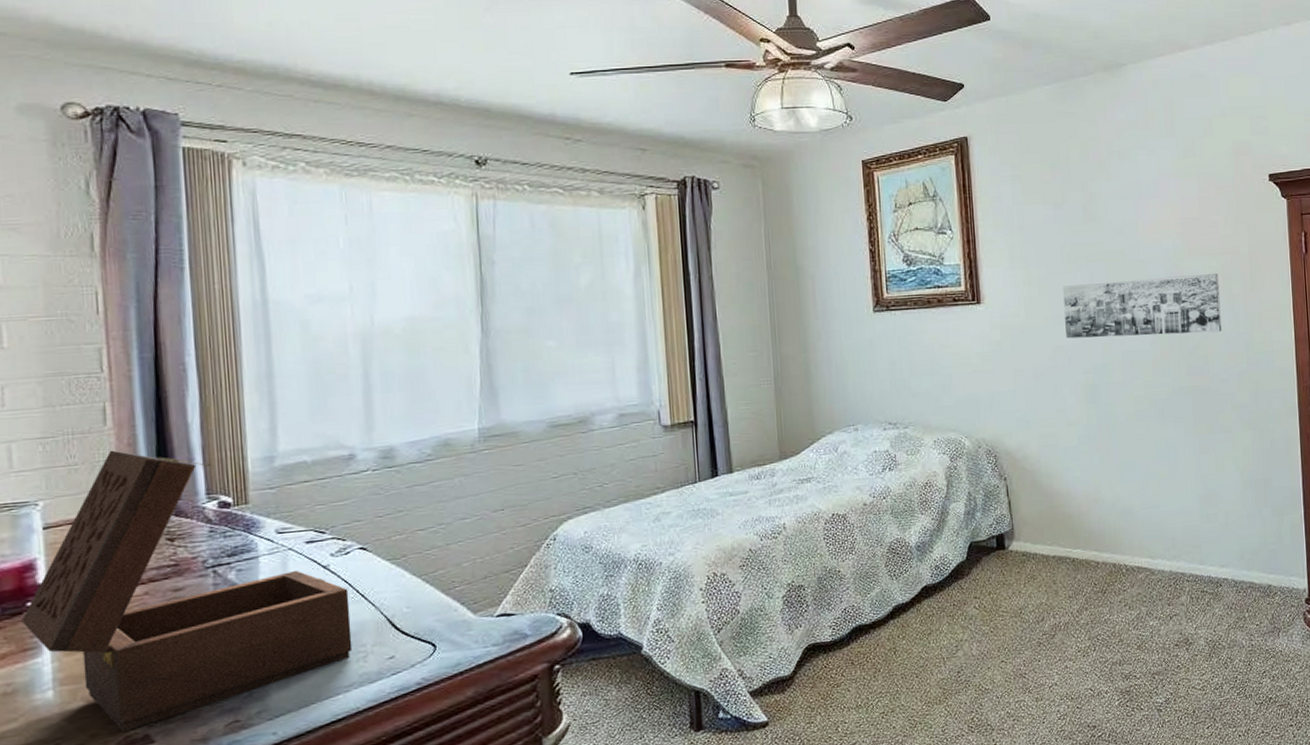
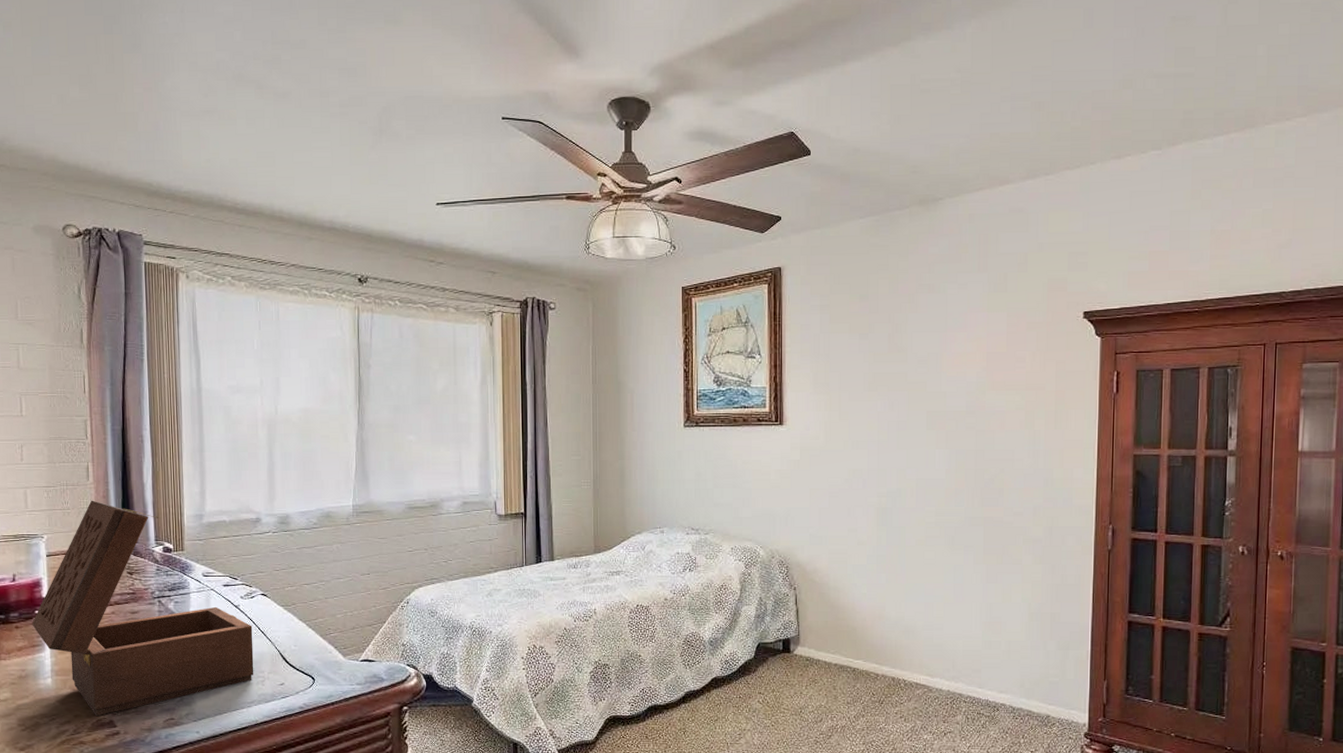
wall art: present [1063,273,1222,339] -> none [863,408,1021,466]

